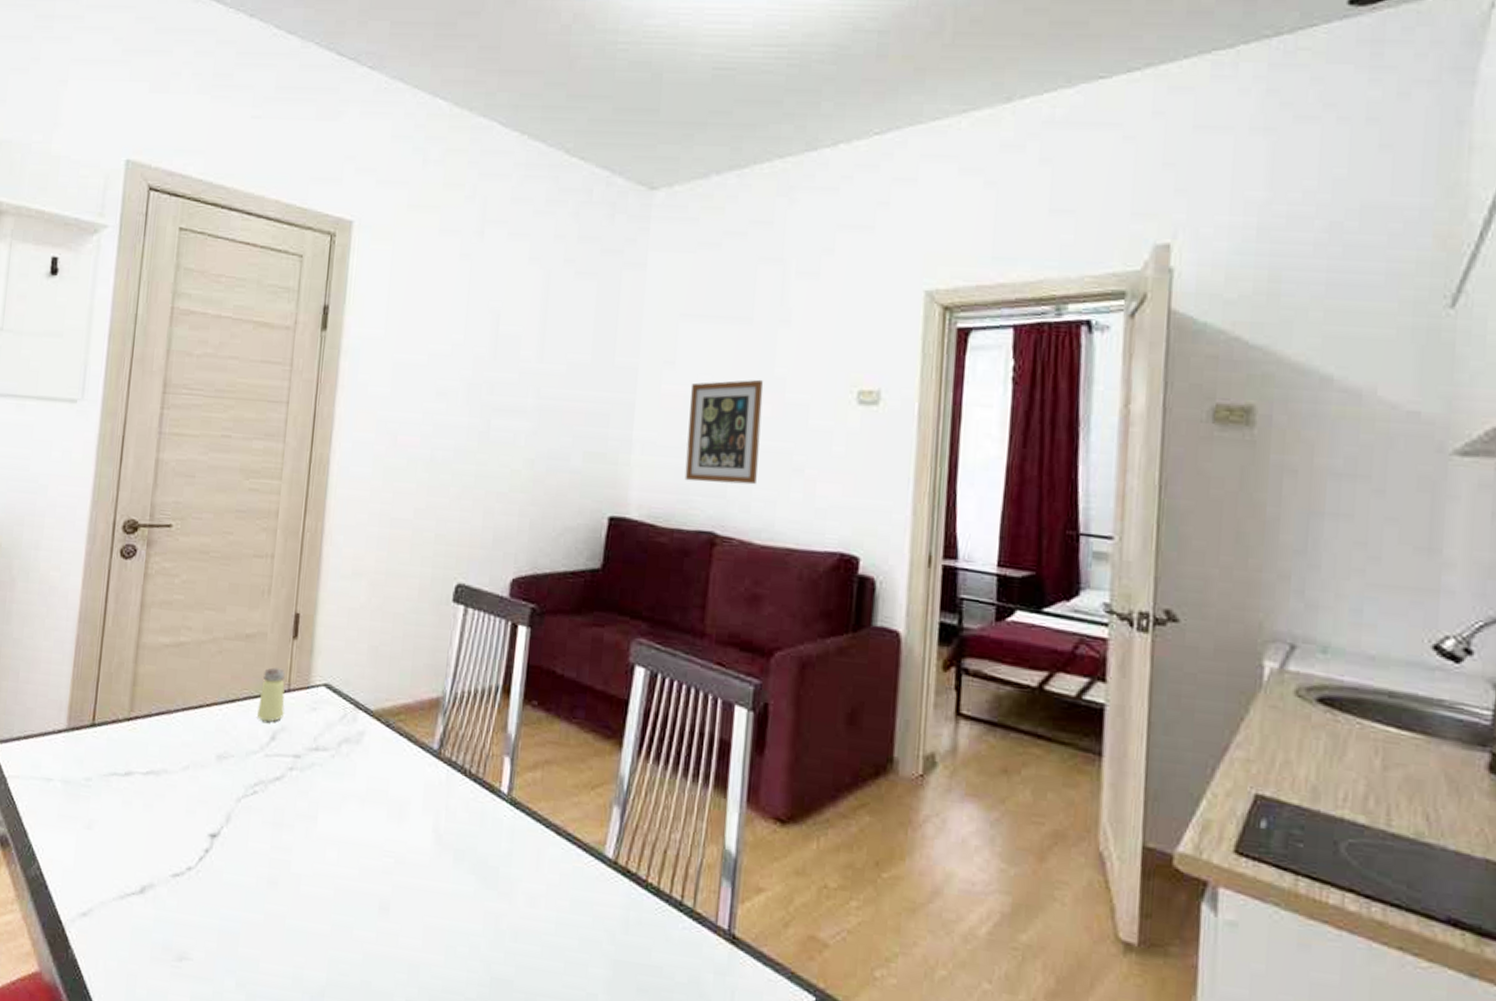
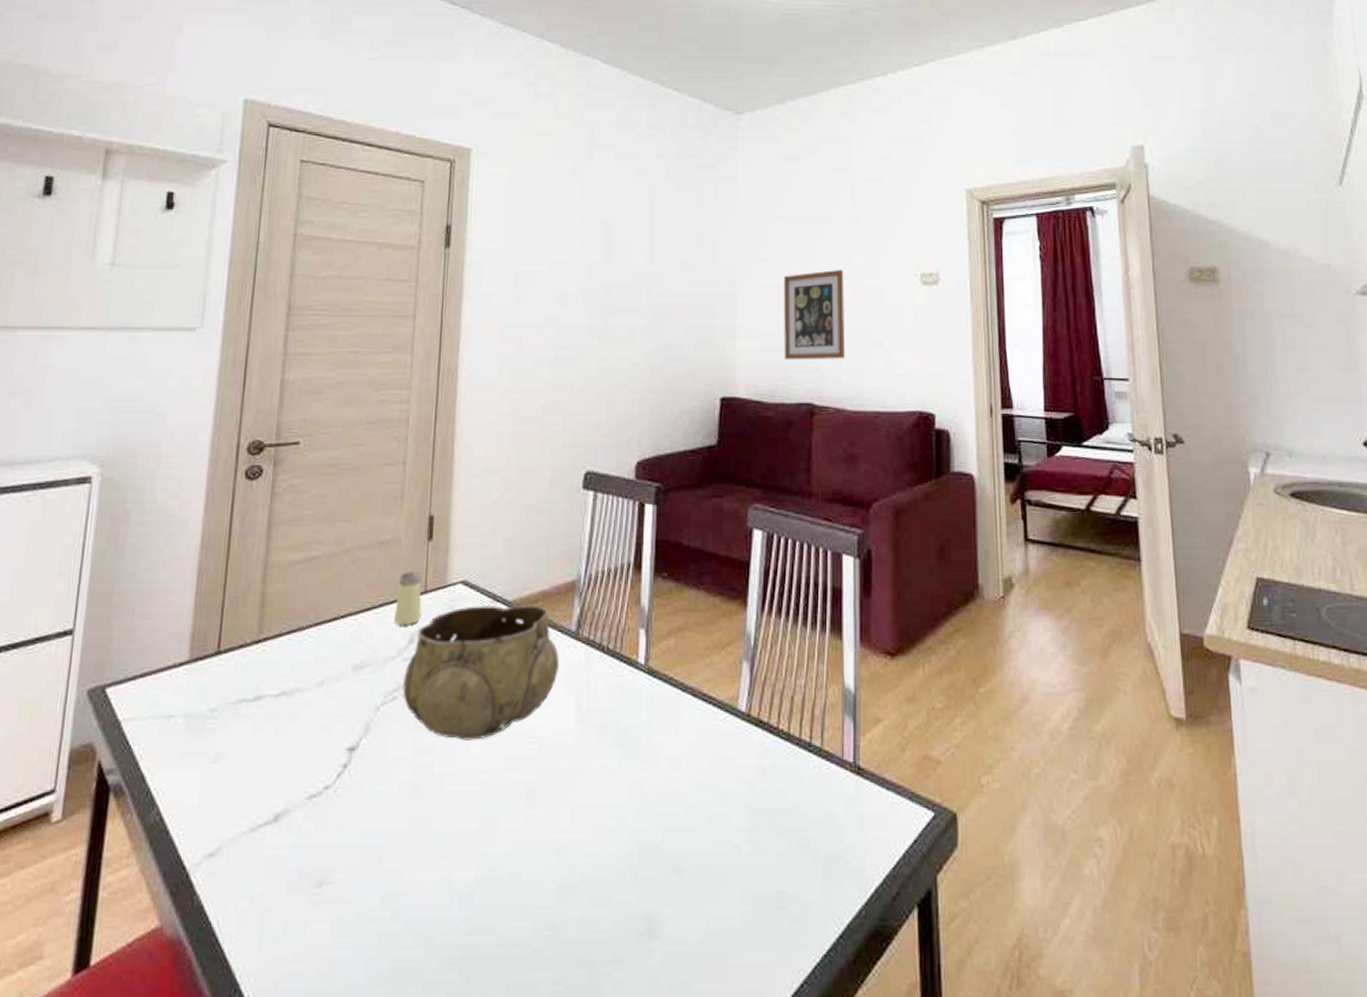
decorative bowl: none [263,710,420,845] -> present [402,605,559,740]

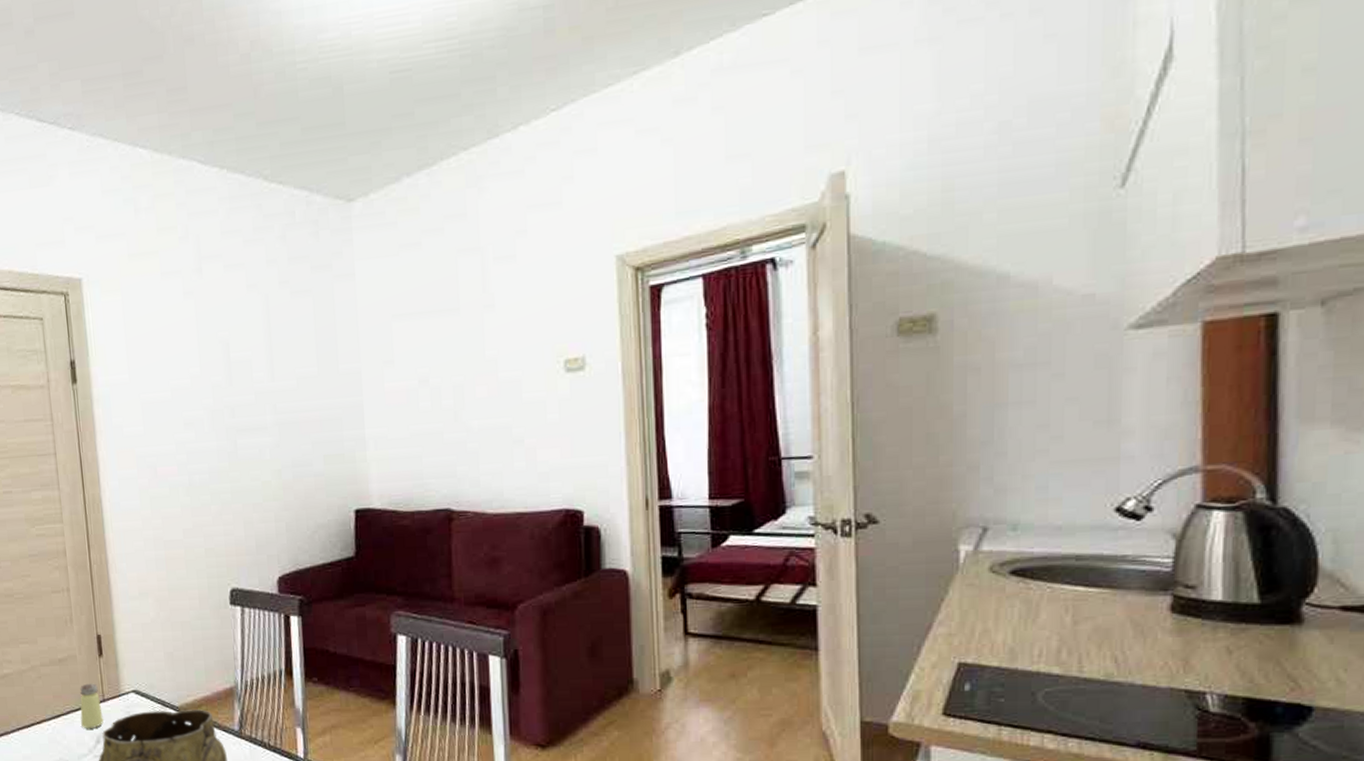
wall art: present [783,269,845,360] -> none [411,364,482,467]

